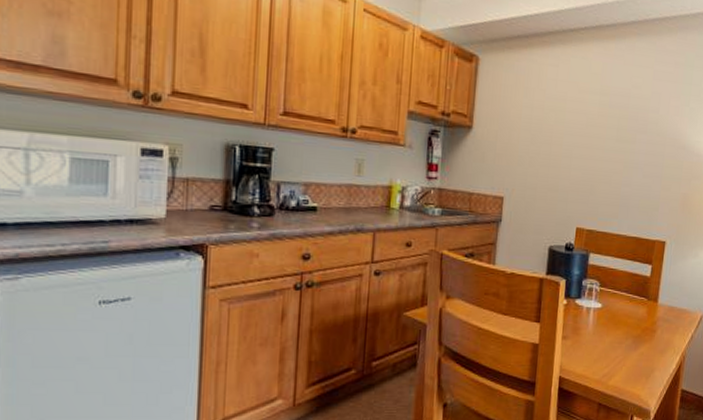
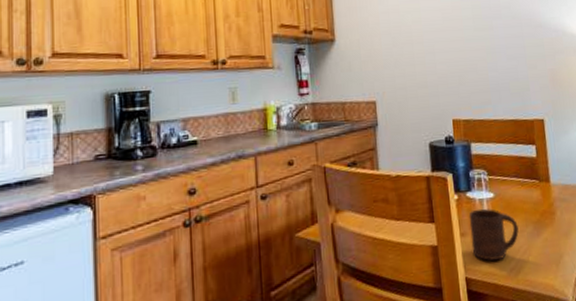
cup: none [570,316,619,366] -> present [469,208,519,261]

